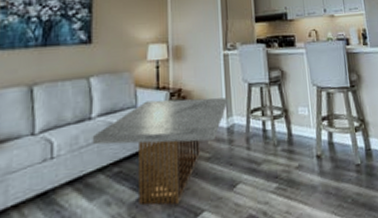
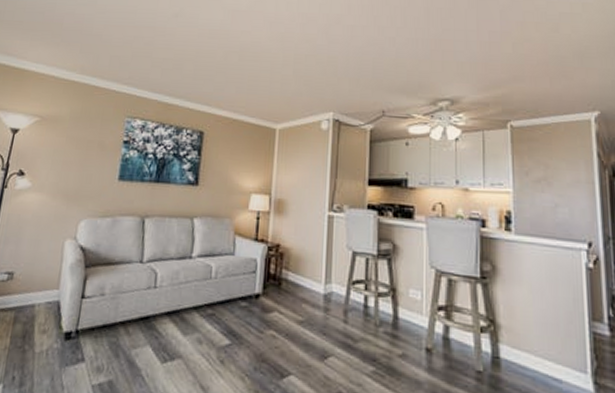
coffee table: present [92,97,228,206] -> none [190,250,327,361]

